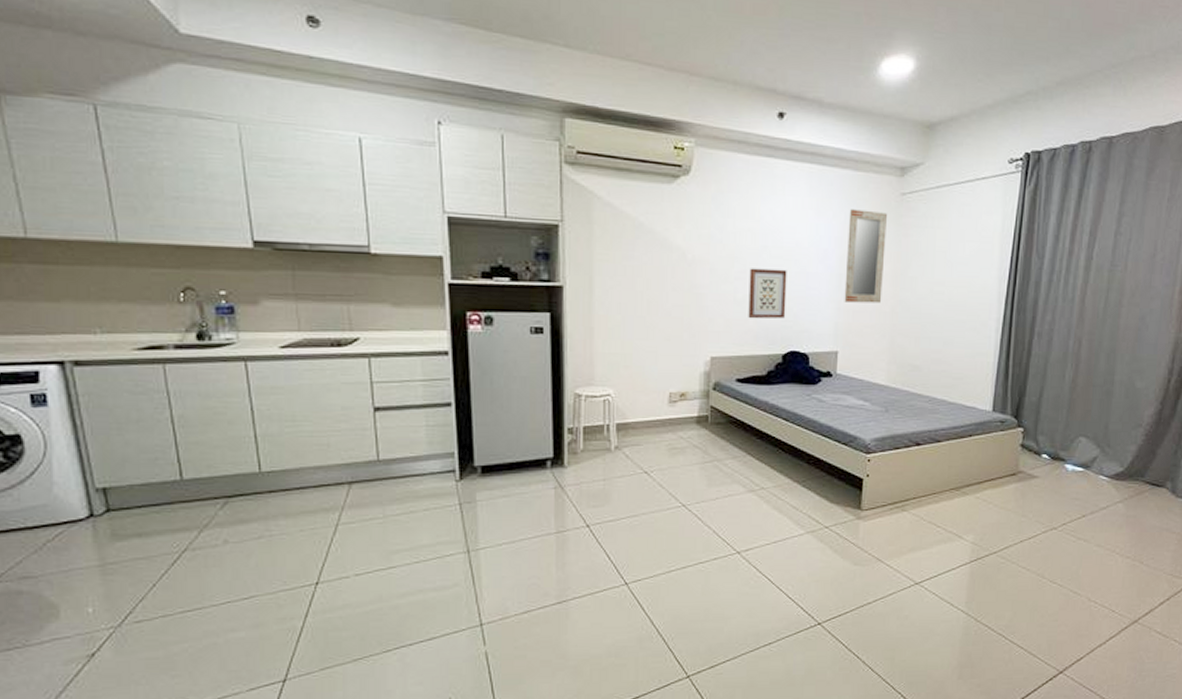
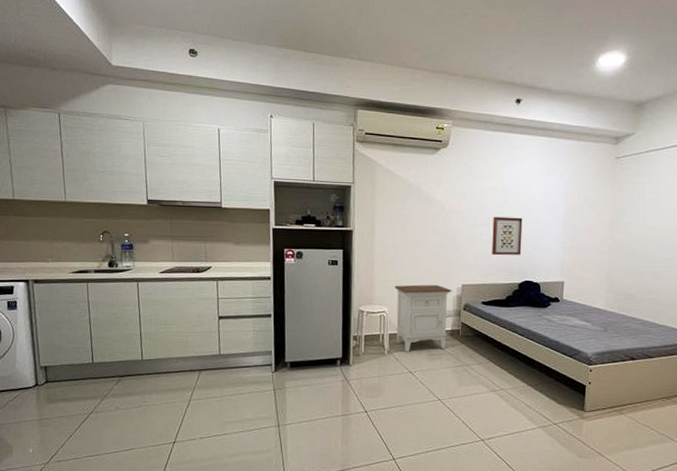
nightstand: none [622,357,698,446] -> present [394,284,452,352]
home mirror: present [844,209,887,304] -> none [569,170,604,244]

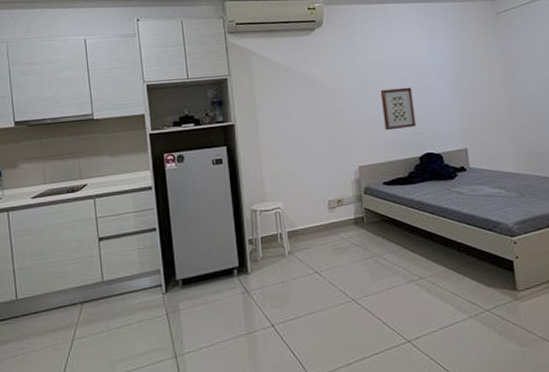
nightstand: present [394,284,452,352] -> none [286,170,352,250]

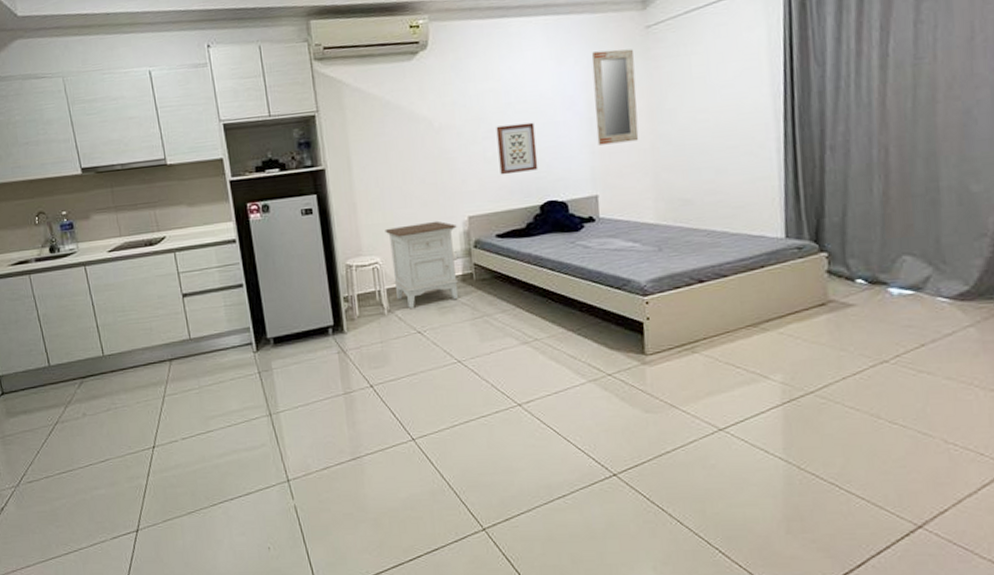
nightstand: none [286,170,352,250] -> present [385,220,459,308]
home mirror: none [455,30,498,107] -> present [591,49,639,145]

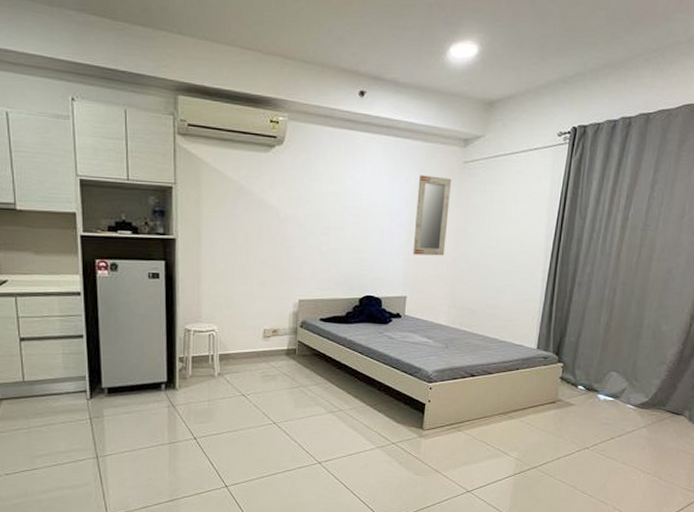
nightstand: present [385,220,459,308] -> none [224,299,288,373]
wall art: present [496,122,538,175] -> none [331,225,365,268]

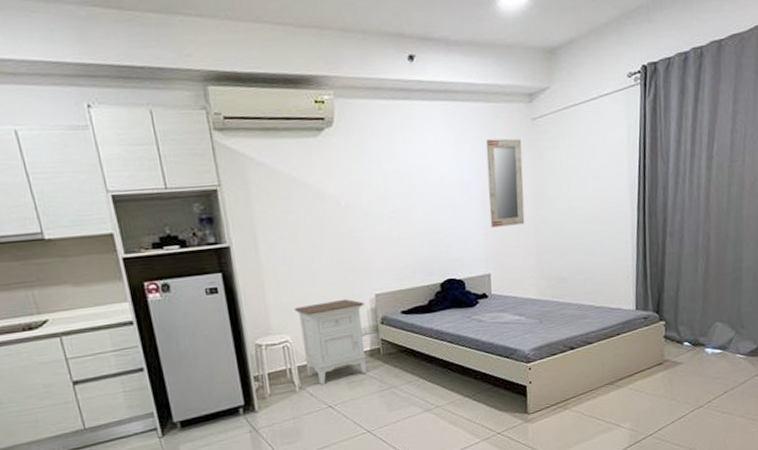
nightstand: none [224,299,288,373] -> present [294,298,368,384]

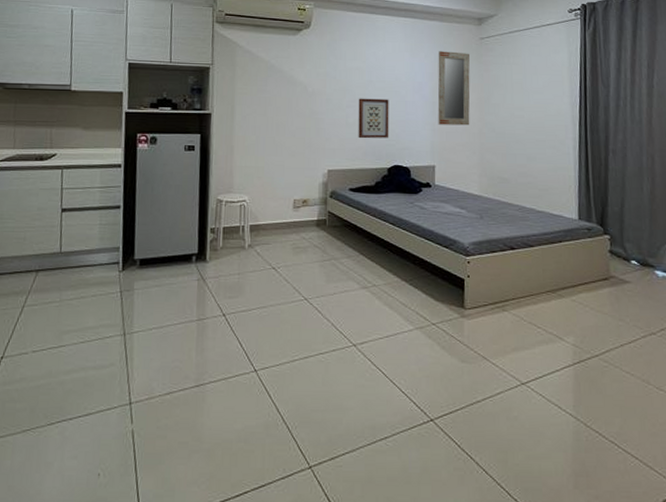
nightstand: present [294,298,368,384] -> none [255,170,317,245]
wall art: none [400,204,439,255] -> present [358,98,389,139]

